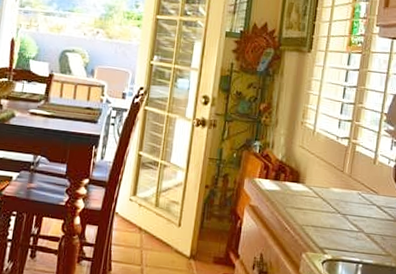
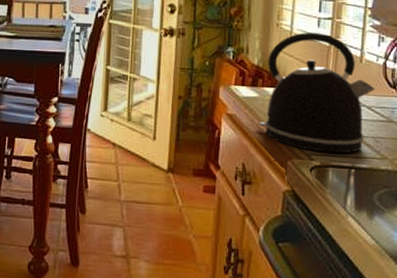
kettle: none [278,132,385,249] -> present [258,32,375,154]

